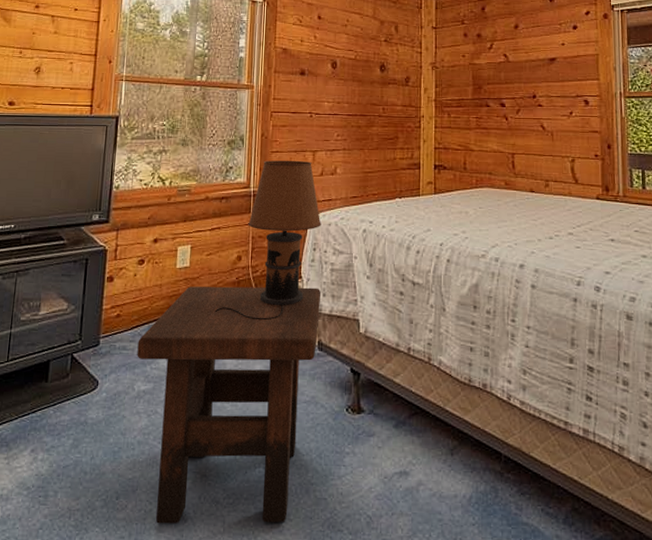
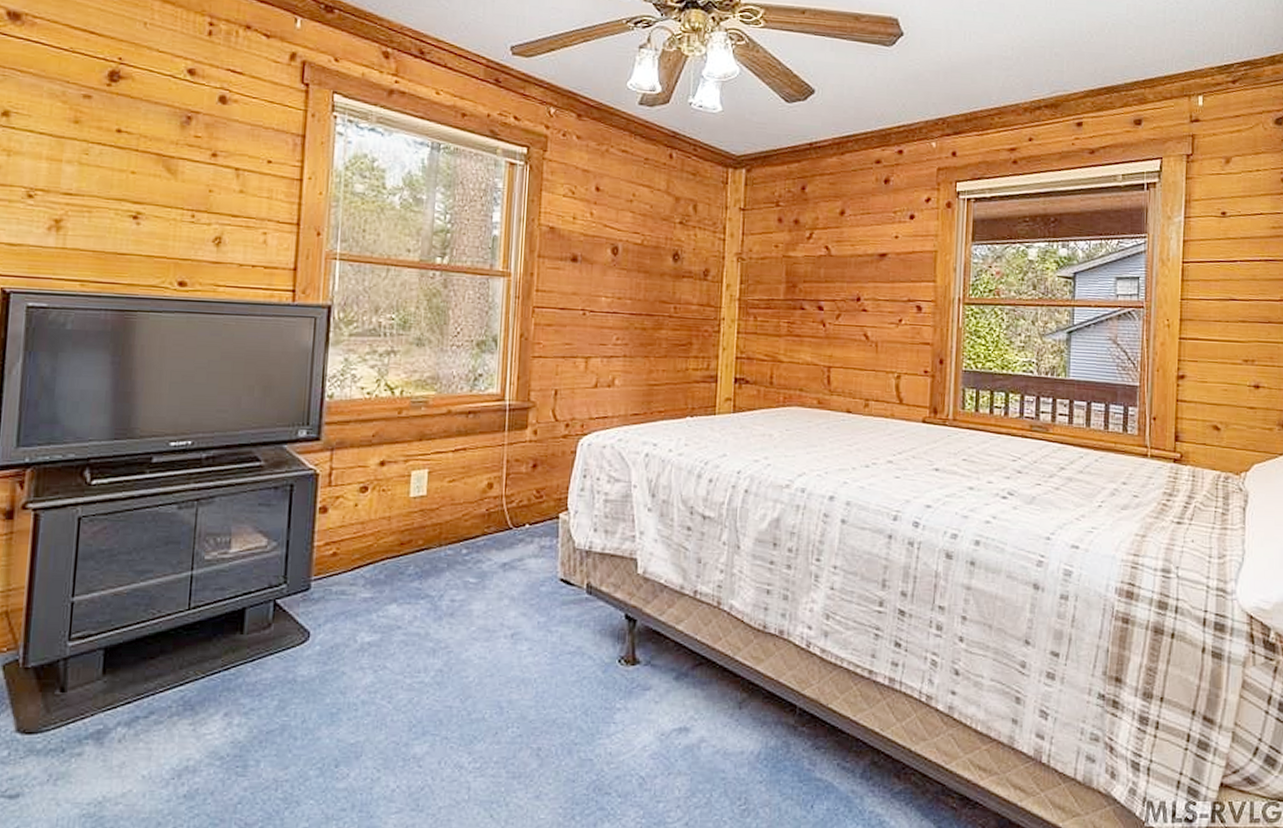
side table: present [137,286,320,525] -> none [359,519,591,793]
table lamp: present [214,160,321,320] -> none [458,367,594,559]

